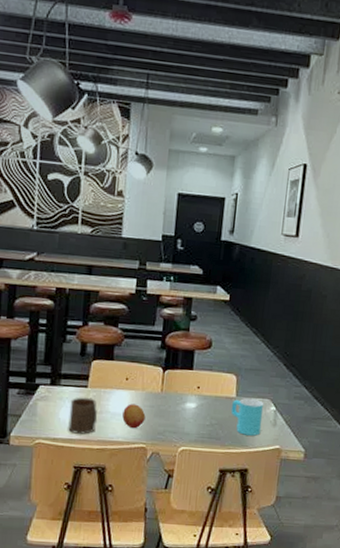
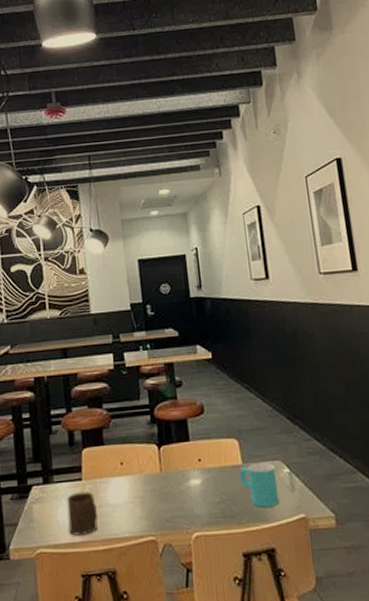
fruit: present [122,403,146,429] -> none [124,490,149,520]

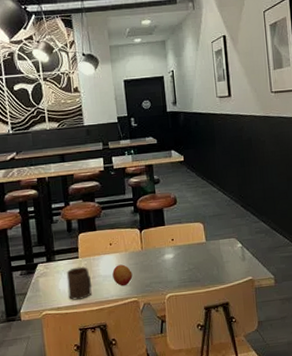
fruit: none [124,490,149,520] -> present [112,264,133,287]
cup: present [239,463,280,507] -> none [203,240,234,273]

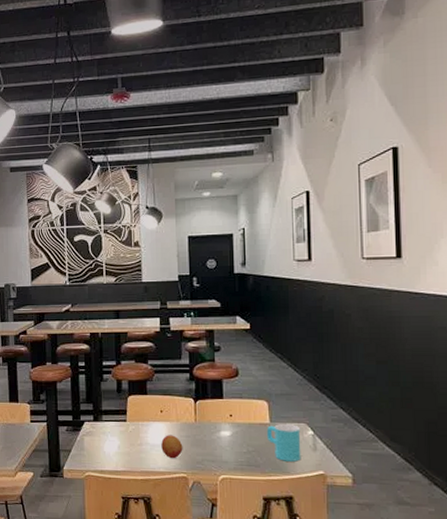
cup: present [66,266,92,300] -> none [112,431,139,466]
cup: none [203,240,234,273] -> present [266,424,301,462]

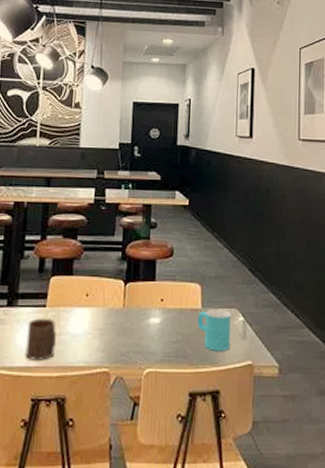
cup: none [112,431,139,466] -> present [25,318,57,360]
fruit: present [161,435,183,459] -> none [83,322,108,351]

